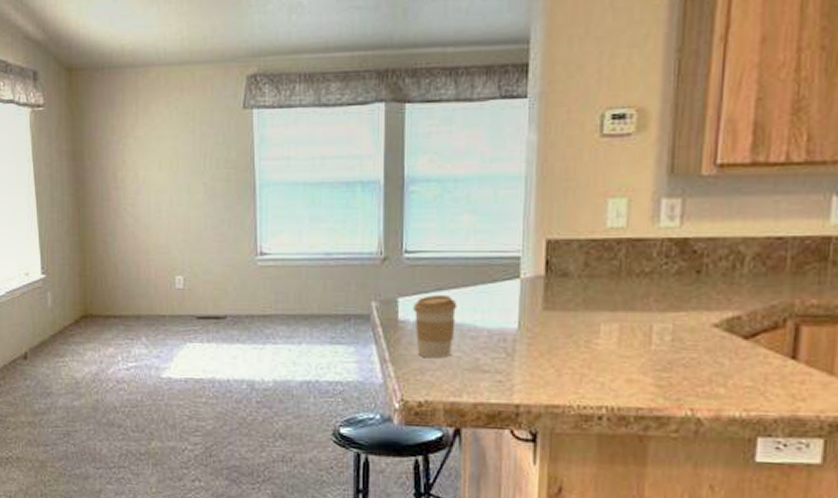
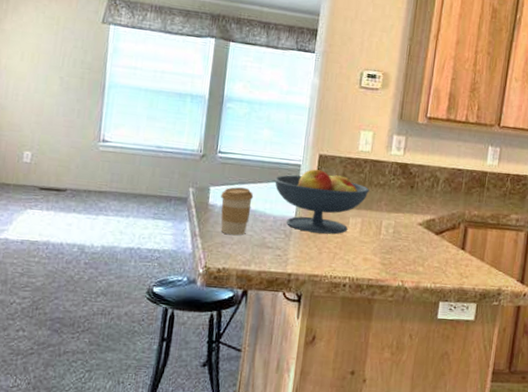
fruit bowl: none [483,261,628,349] -> present [274,169,369,234]

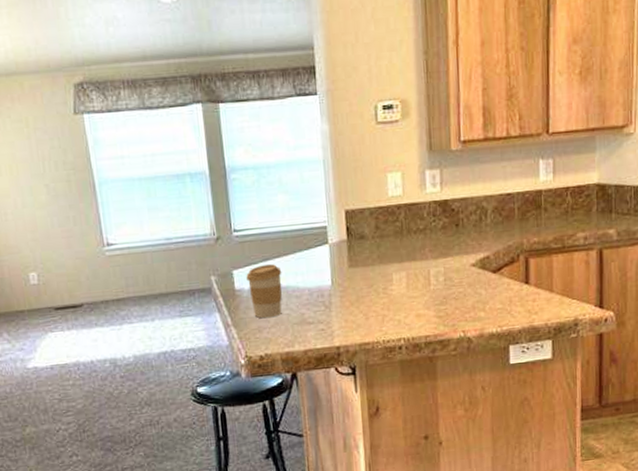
fruit bowl: present [274,169,369,234] -> none [300,225,409,299]

